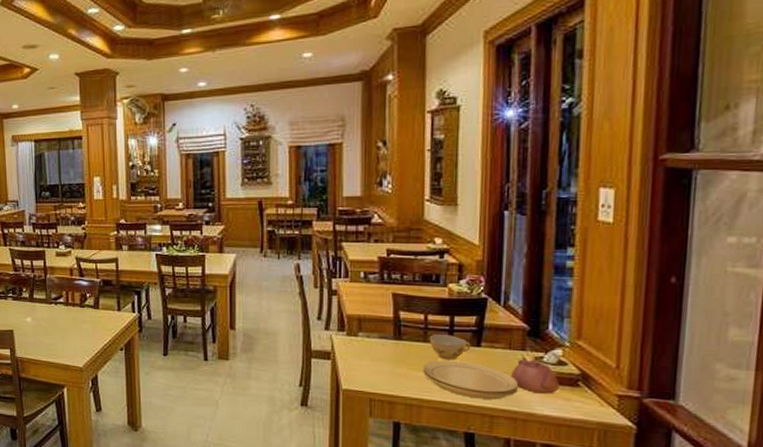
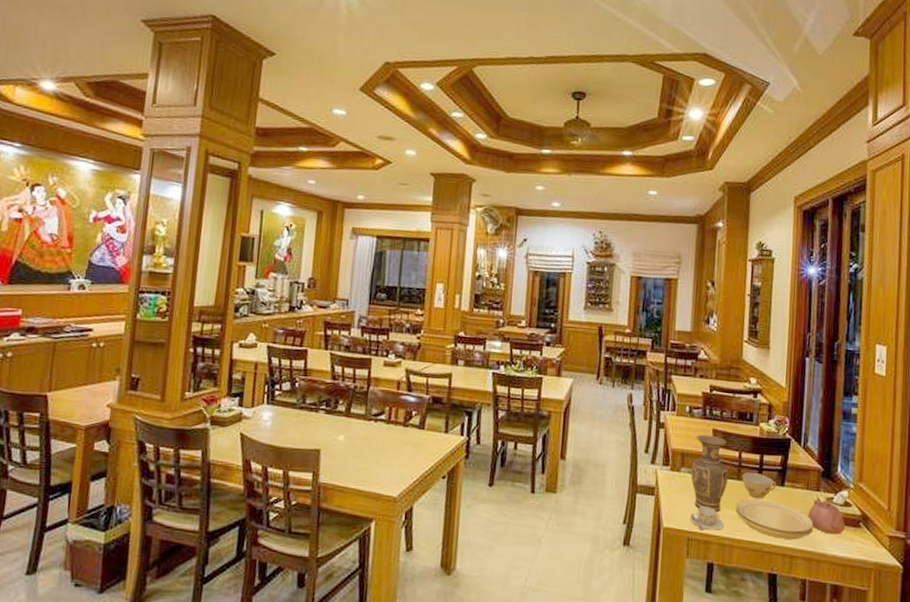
vase: none [370,299,413,374] -> present [691,434,729,513]
teacup: none [372,368,410,392] -> present [690,506,724,531]

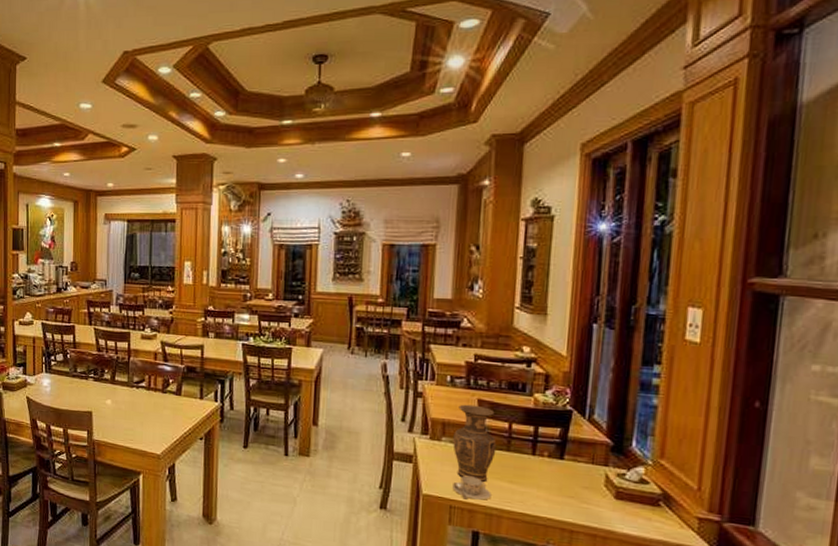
plate: present [735,498,814,540] -> none [504,470,600,515]
teacup: present [742,471,776,499] -> none [512,443,554,472]
teapot: present [807,499,846,535] -> none [591,474,642,512]

